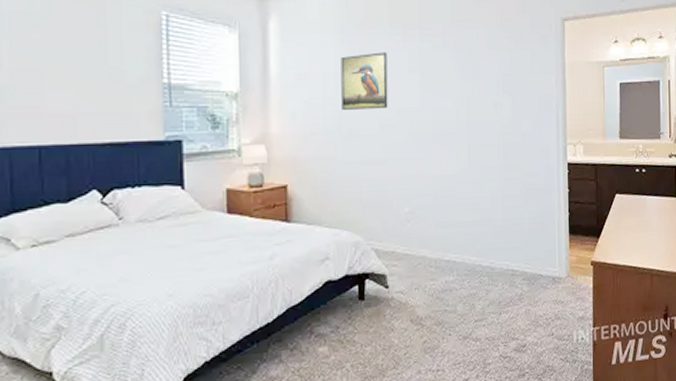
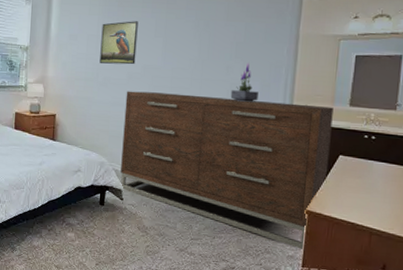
dresser: none [380,141,607,308] -> present [121,91,334,251]
potted plant: none [502,98,531,144] -> present [230,63,259,102]

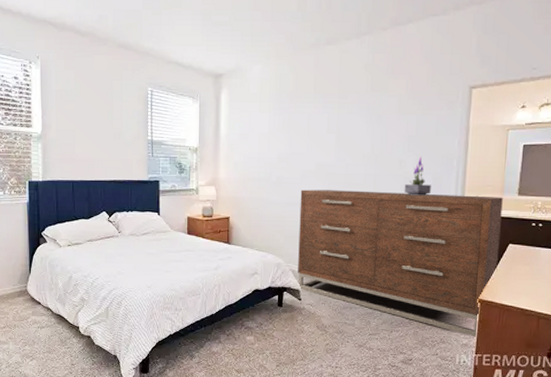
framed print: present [100,21,138,65] -> none [272,117,310,163]

